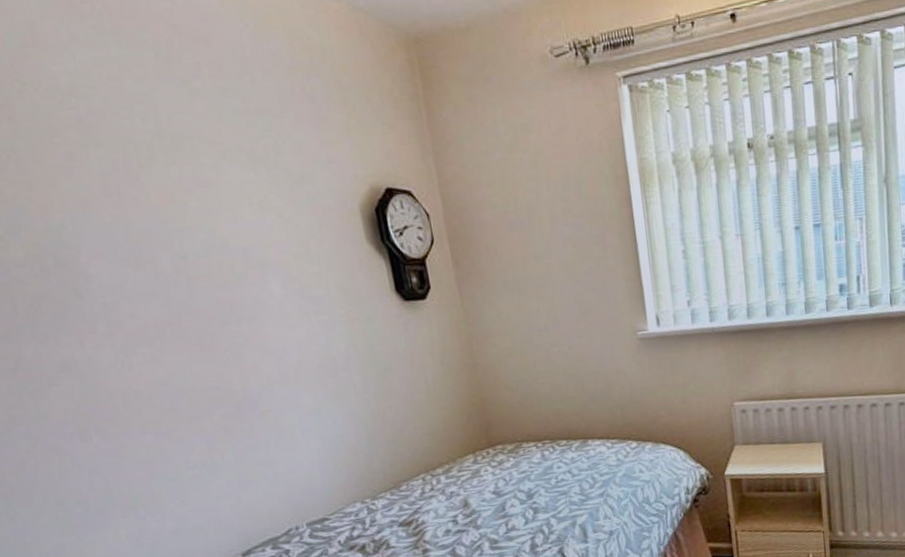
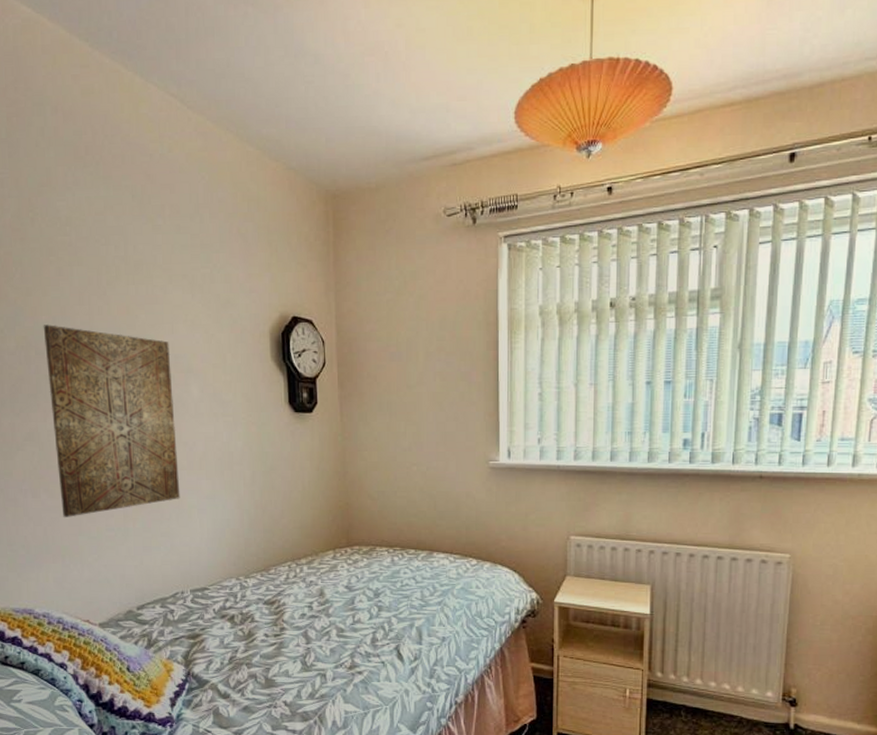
wall art: none [58,224,277,461] -> present [43,324,180,517]

